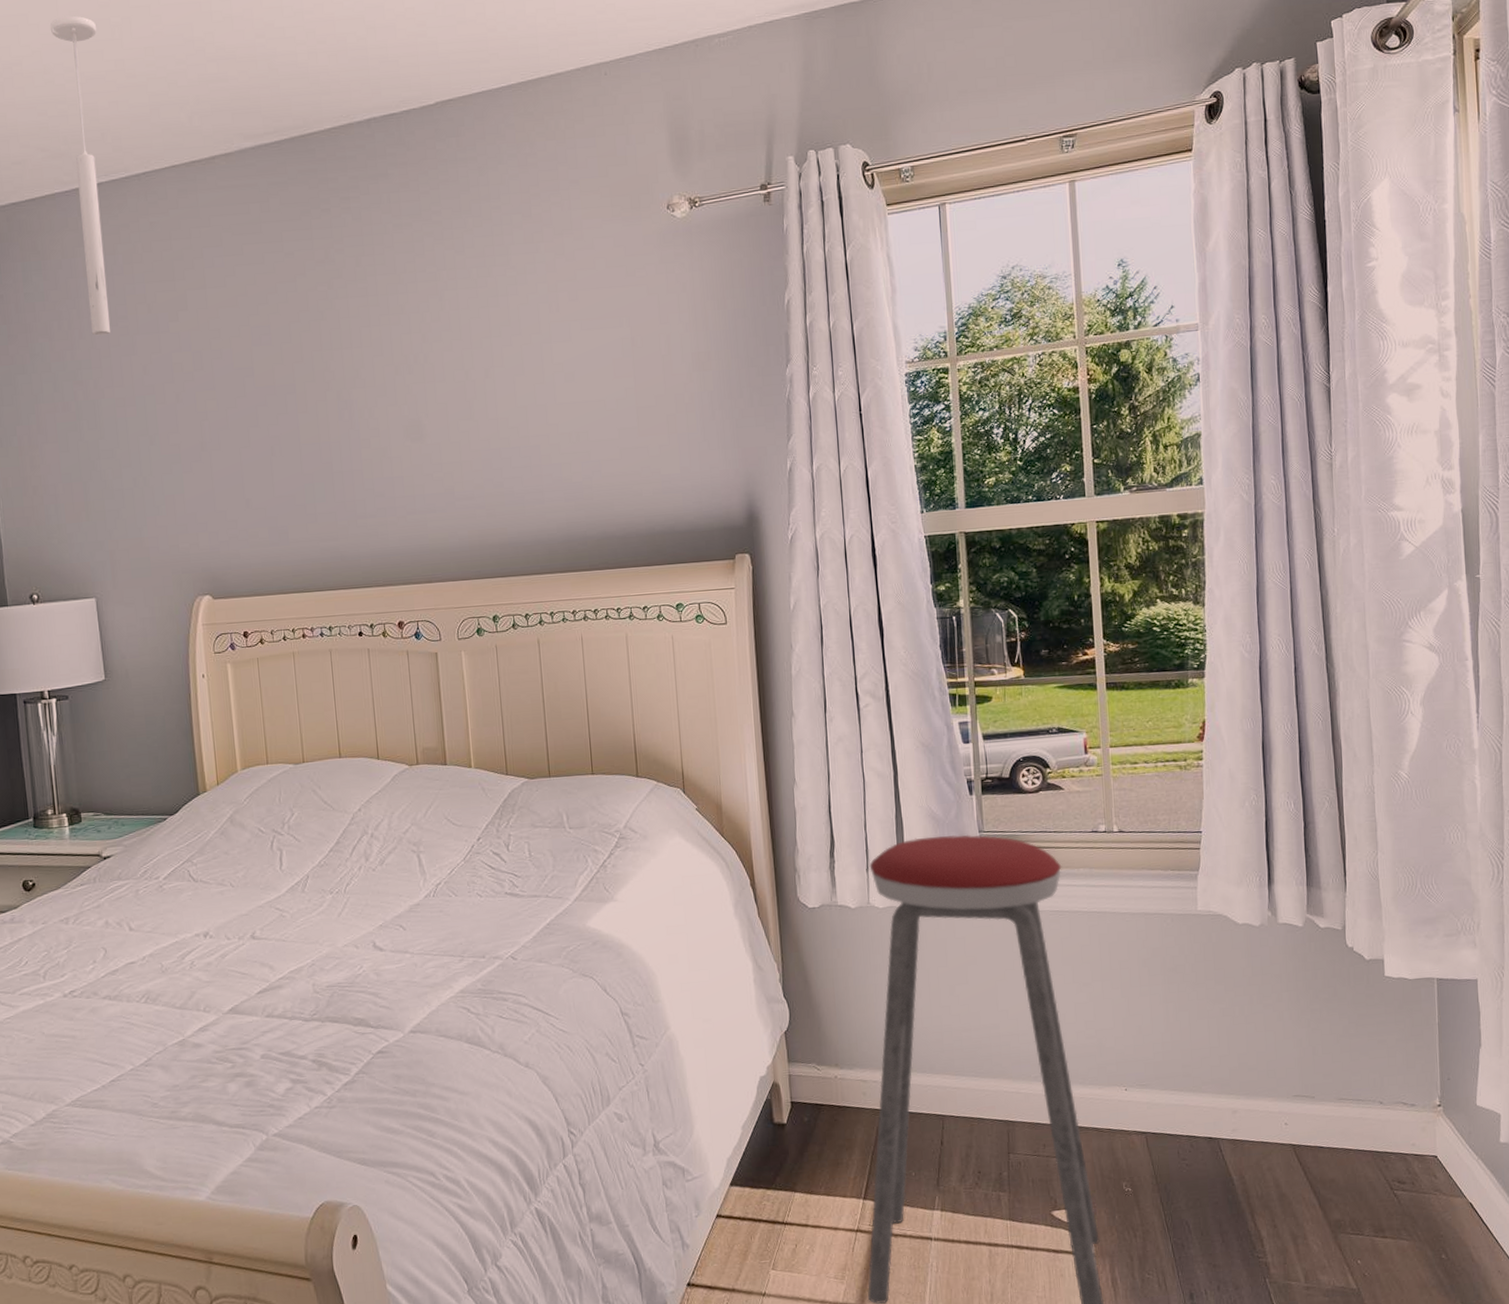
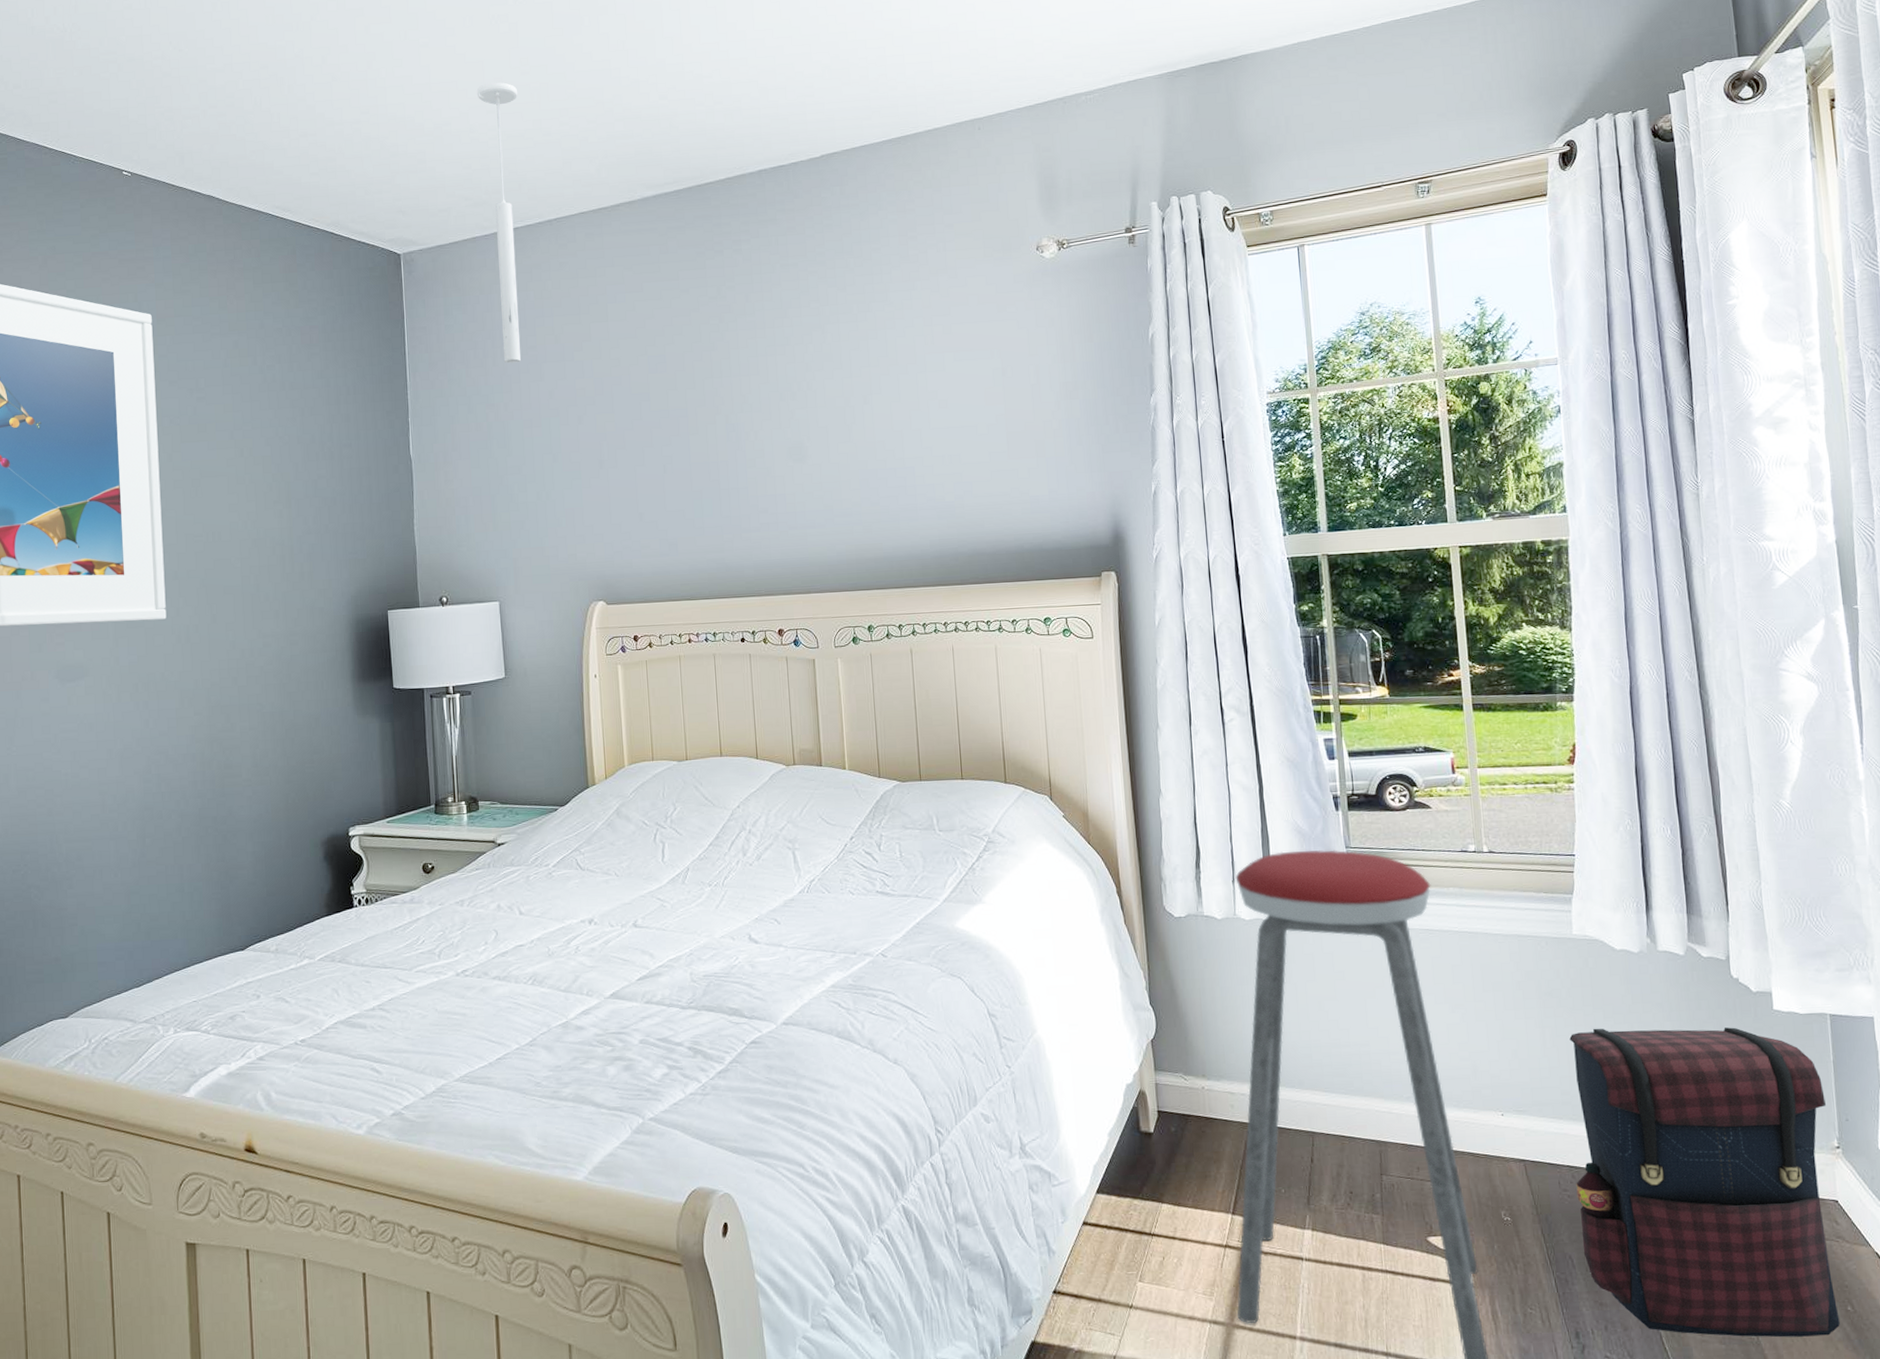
satchel: none [1192,995,1434,1289] -> present [1569,1027,1840,1337]

